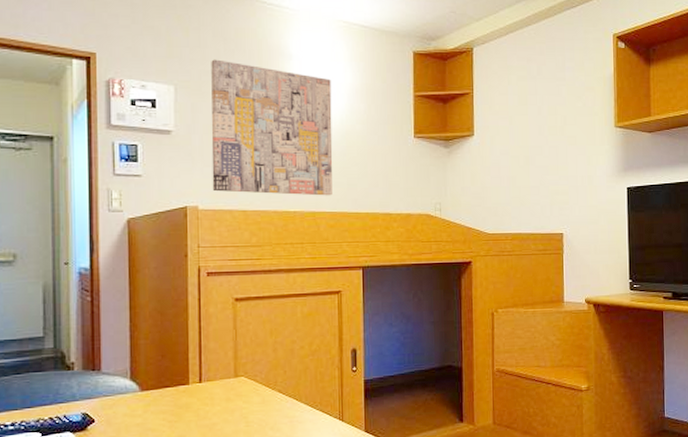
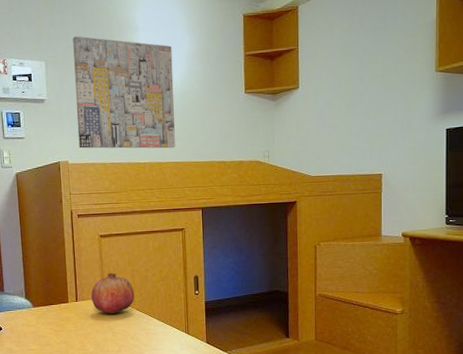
fruit: none [219,345,277,397] -> present [91,273,135,314]

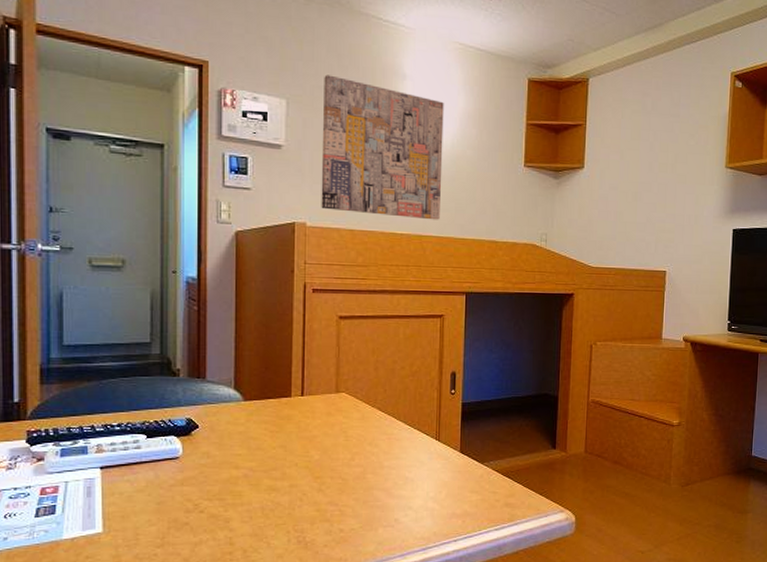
fruit: present [91,273,135,314] -> none [321,363,377,412]

